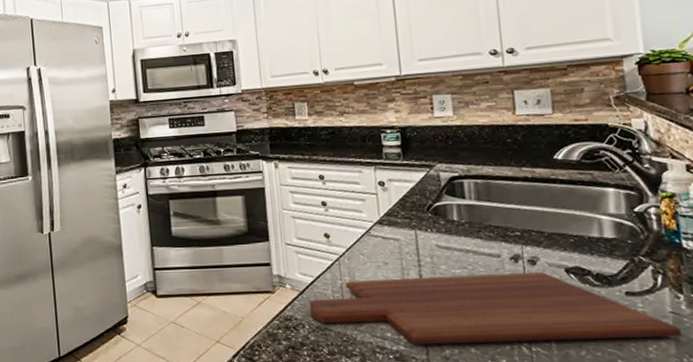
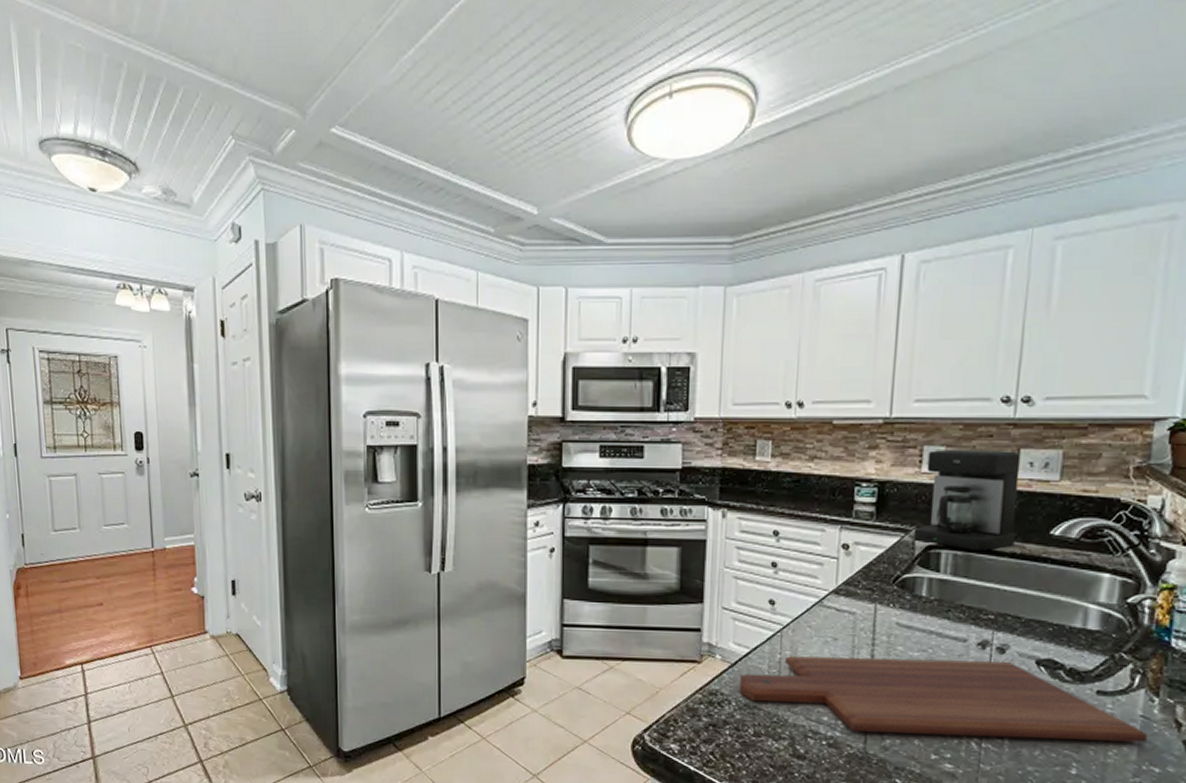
coffee maker: none [436,93,525,179] -> present [913,449,1020,552]

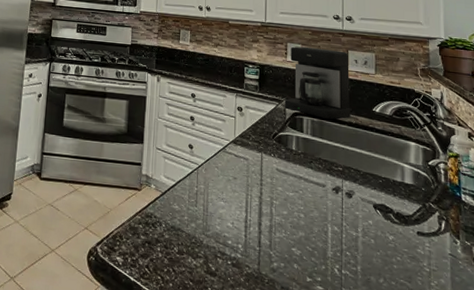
cutting board: present [740,656,1147,742] -> none [168,189,456,276]

